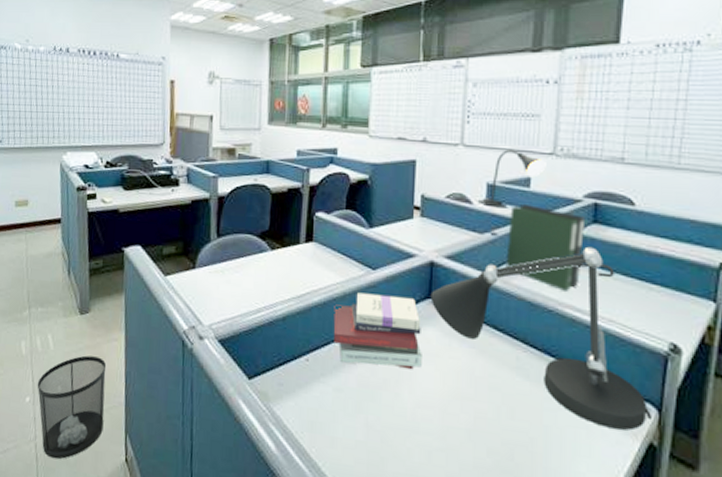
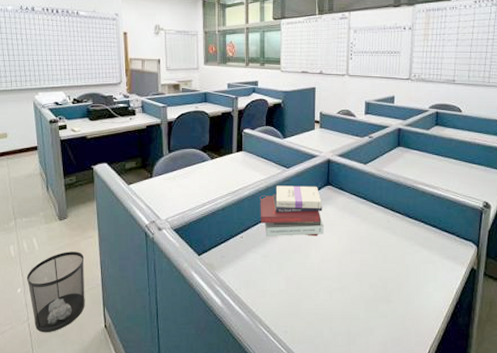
desk lamp: present [430,246,651,431] -> none [328,142,473,262]
desk lamp: present [477,150,546,208] -> none [359,77,405,119]
binder: present [506,203,586,291] -> none [379,114,431,173]

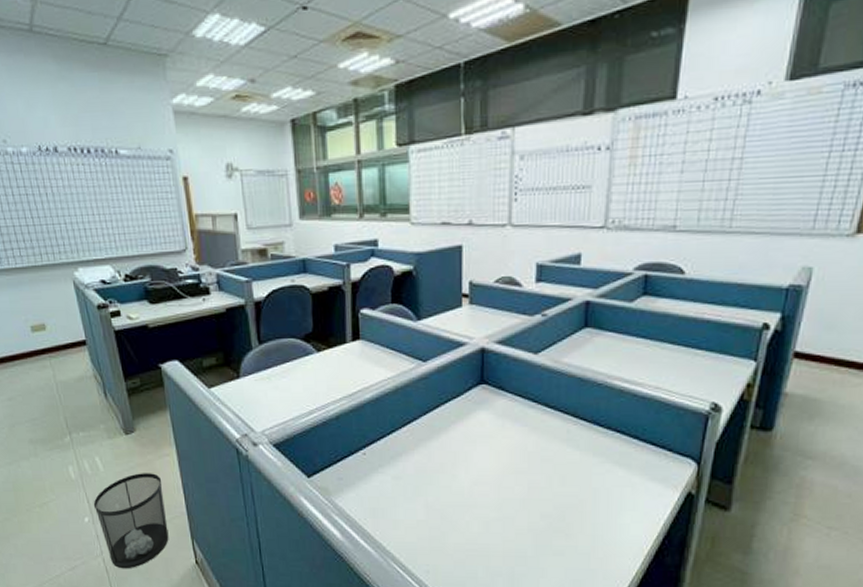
books: present [260,185,324,237] -> none [387,385,477,452]

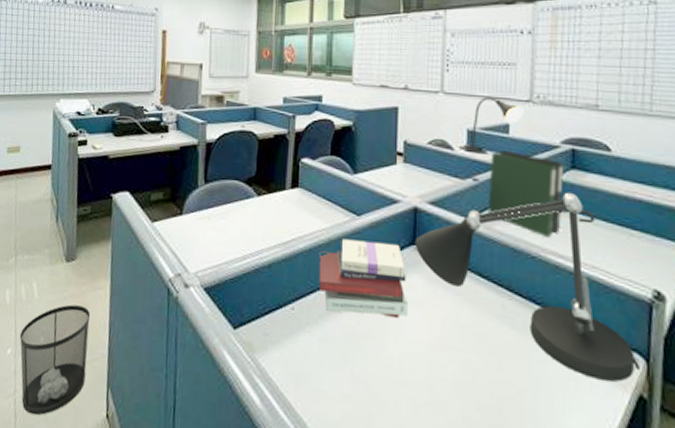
books: none [387,385,477,452] -> present [318,239,408,319]
desk lamp: none [482,319,691,485] -> present [415,192,640,382]
desk lamp: none [527,226,597,288] -> present [458,97,524,154]
binder: none [556,281,636,364] -> present [488,149,565,237]

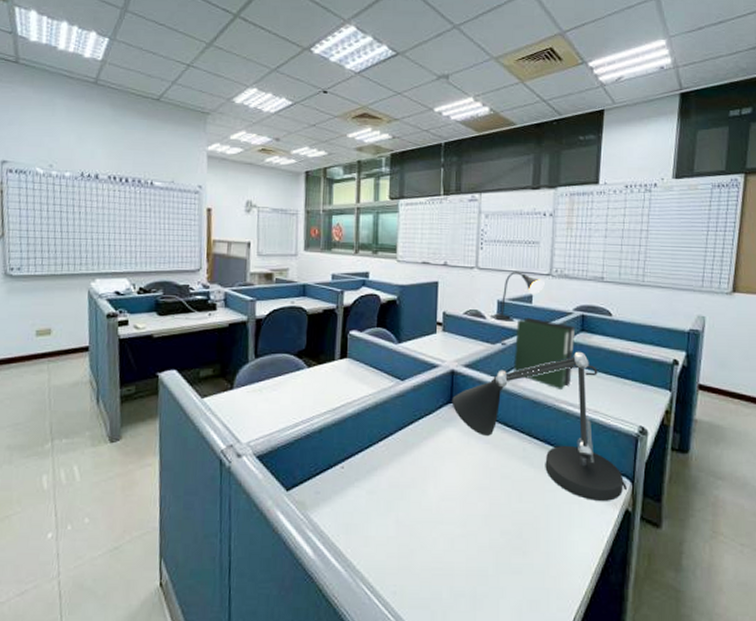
waste bin: present [19,304,91,416] -> none [60,484,139,594]
books: present [318,239,408,319] -> none [366,402,445,468]

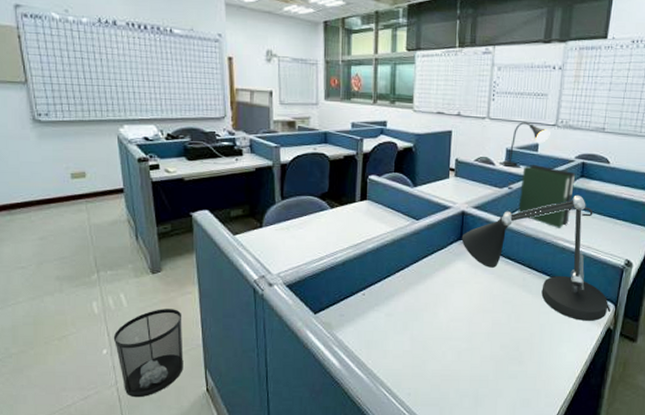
waste bin: none [60,484,139,594] -> present [113,309,184,398]

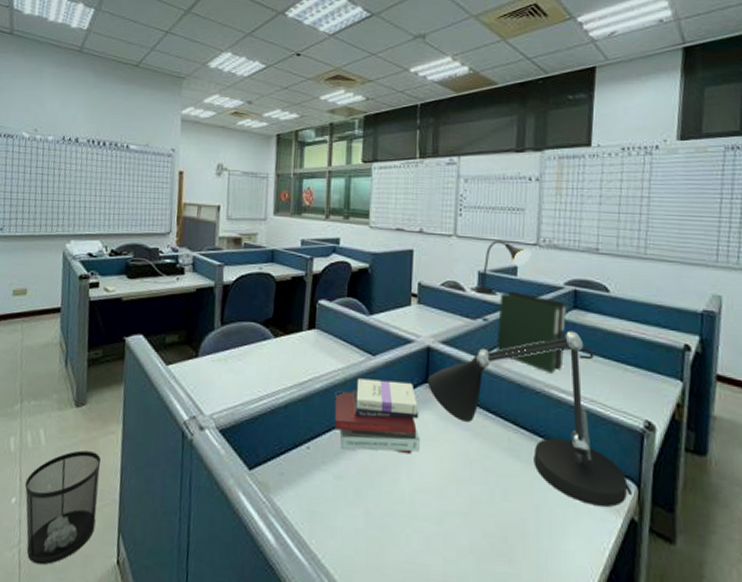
books: none [384,239,455,294] -> present [334,378,420,455]

